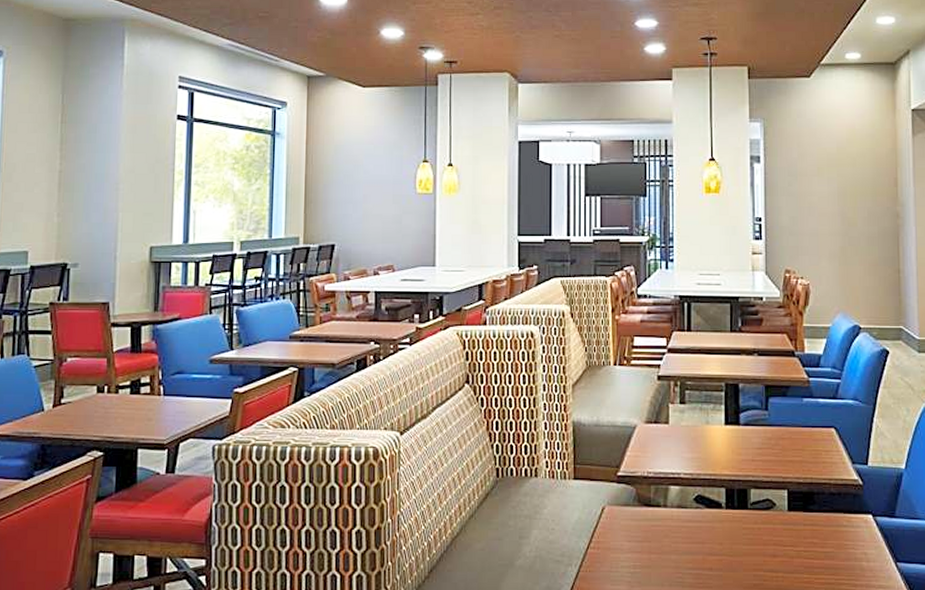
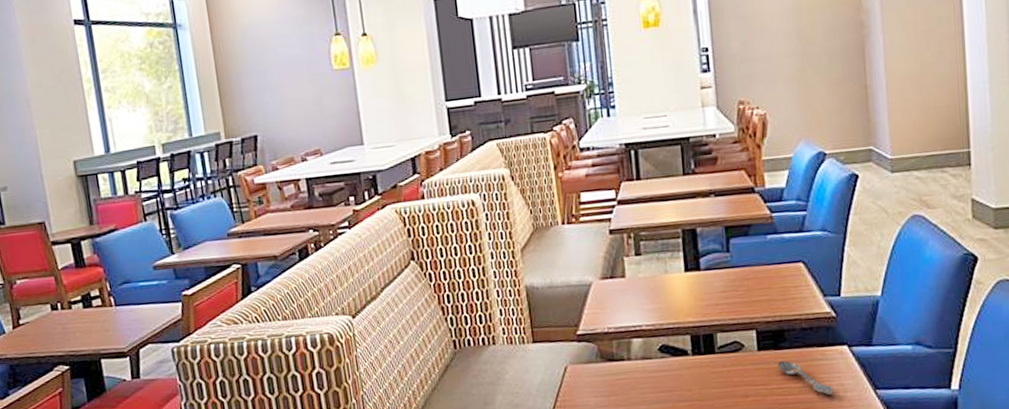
spoon: none [806,524,857,562] -> present [777,361,834,395]

